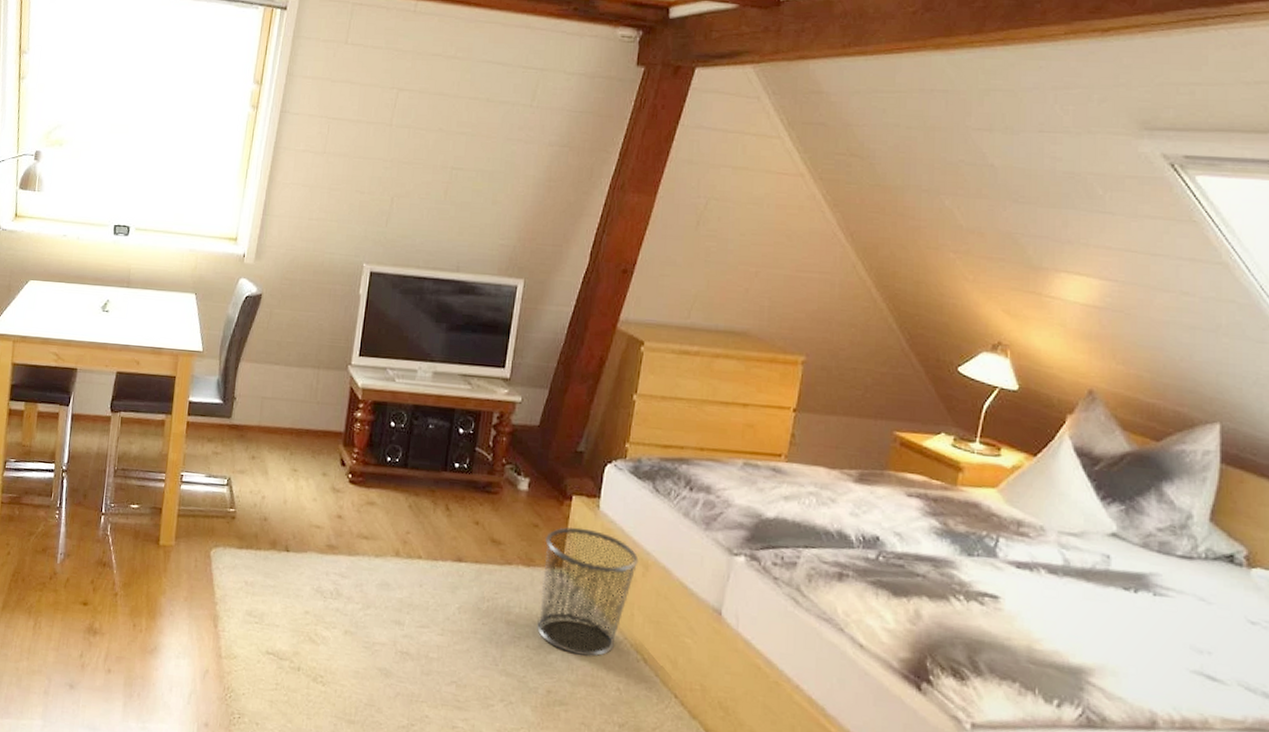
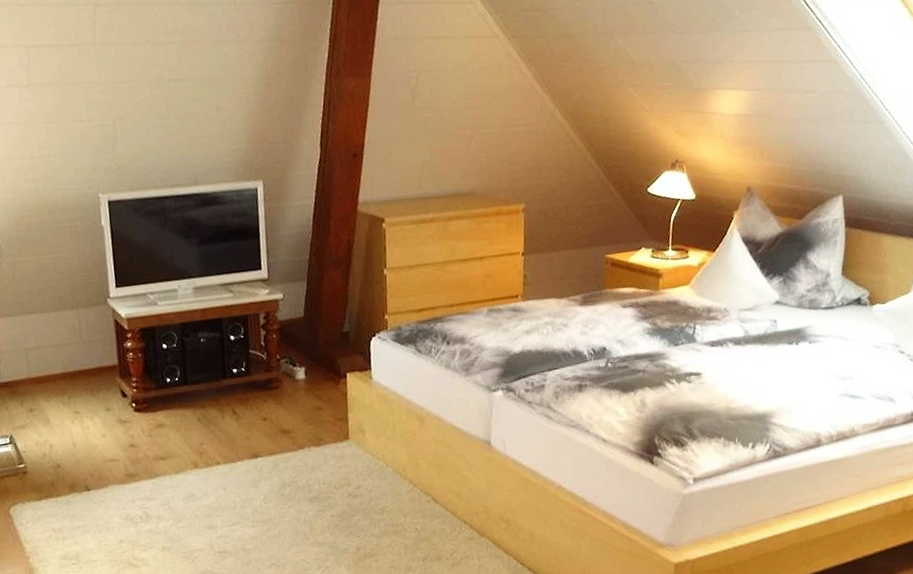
waste bin: present [537,527,639,657] -> none [329,399,415,511]

